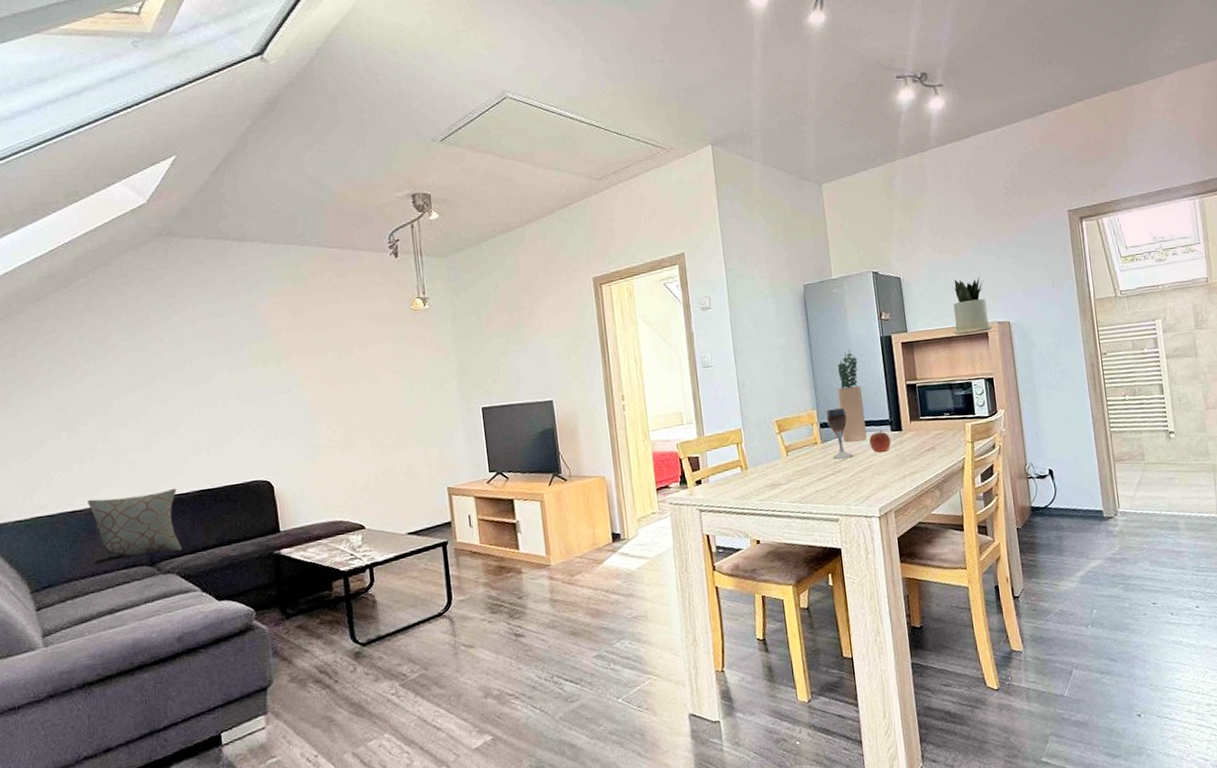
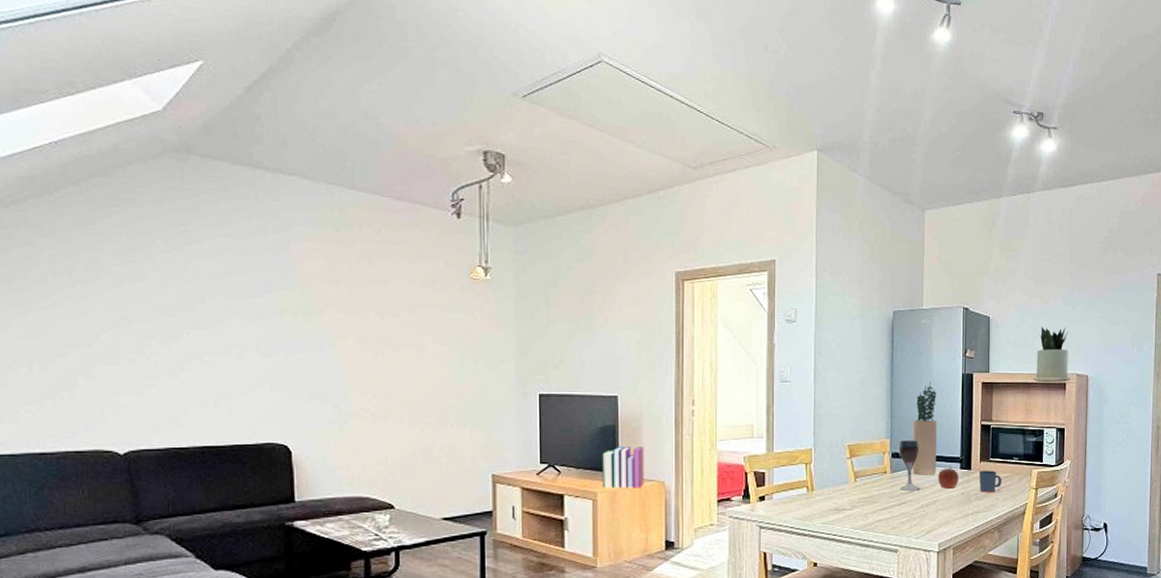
pillow: present [87,488,182,566] -> none [61,440,175,517]
books: none [544,445,586,490] -> present [602,446,645,489]
mug: none [911,429,935,452] -> present [979,471,1001,493]

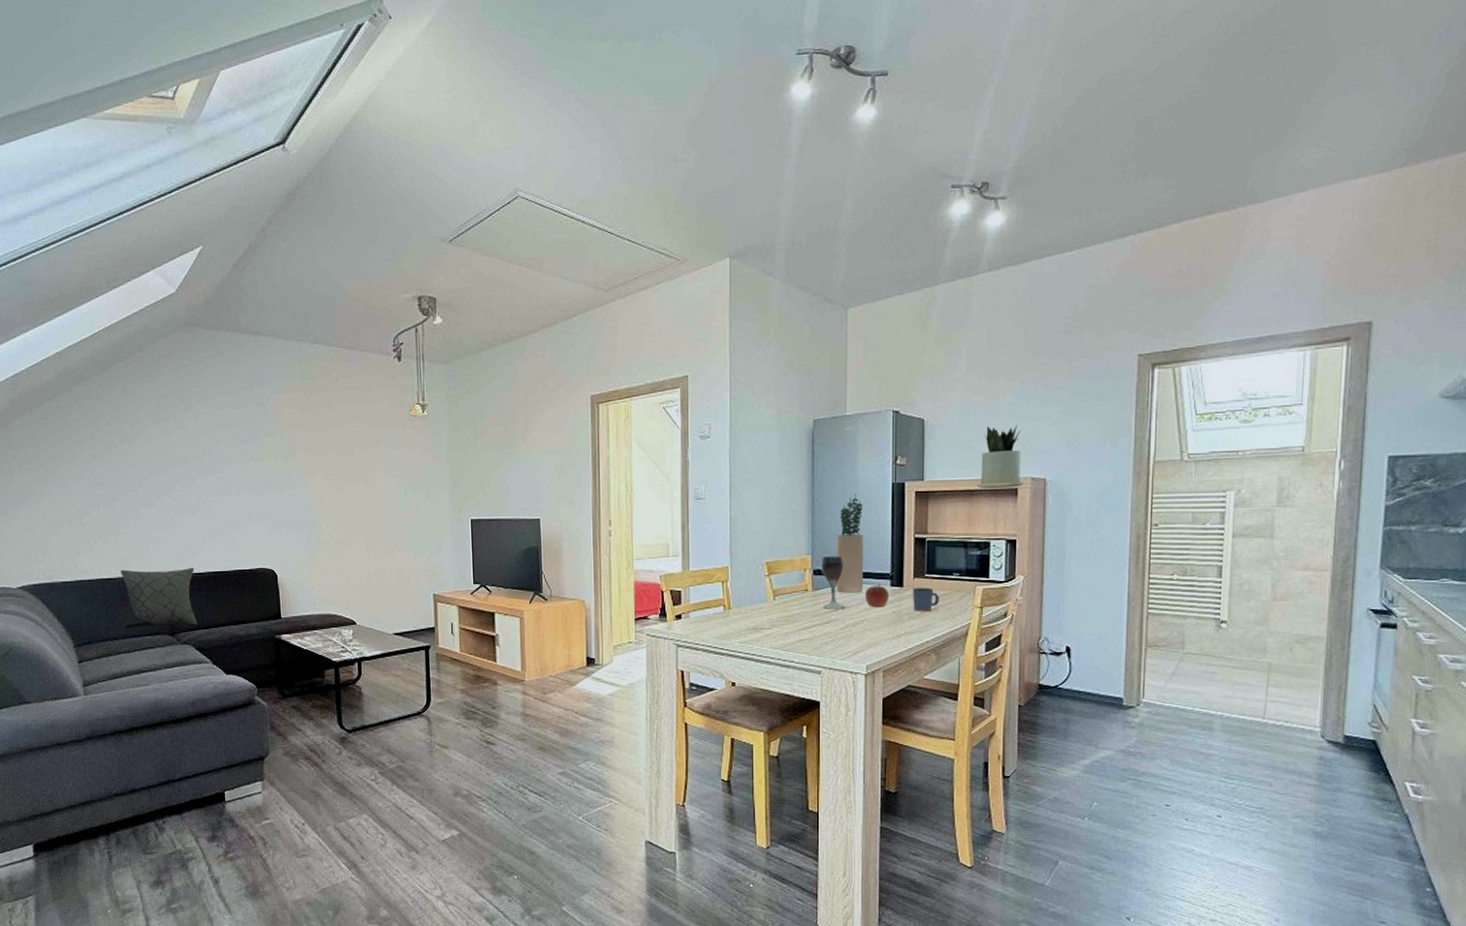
pillow: none [61,440,175,517] -> present [120,567,197,629]
books: present [602,446,645,489] -> none [527,566,566,607]

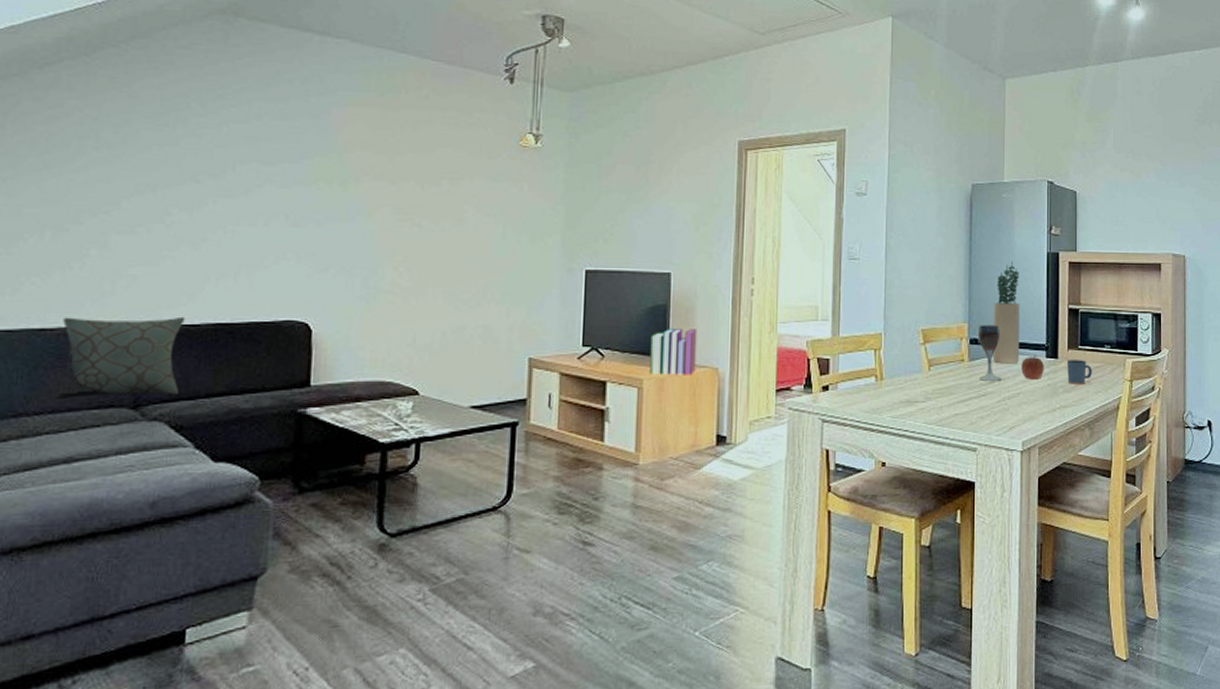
books: none [527,566,566,607] -> present [649,327,697,375]
planter: present [977,425,1024,488] -> none [1125,203,1167,263]

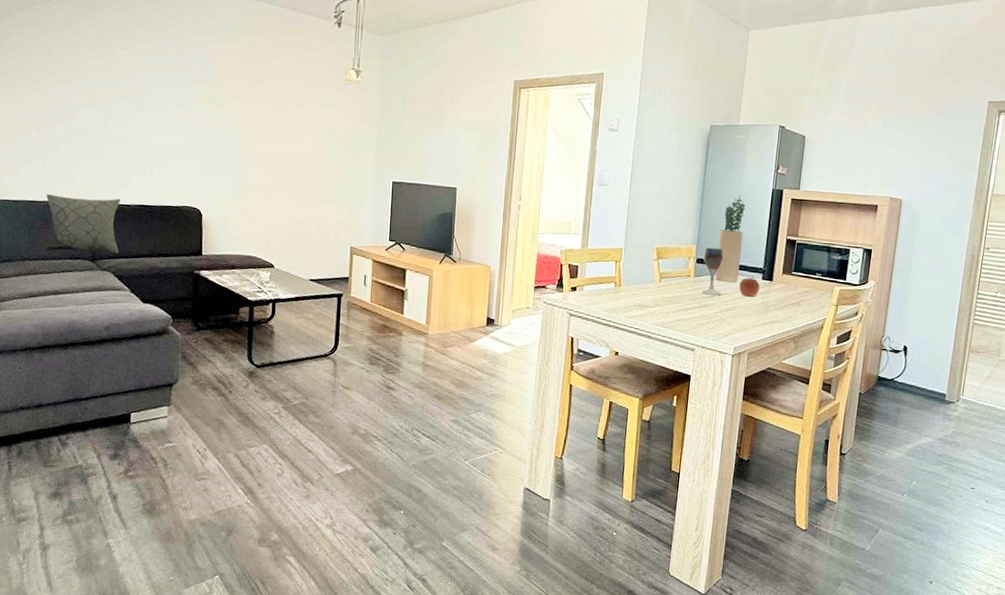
books: present [649,327,697,375] -> none [438,231,475,270]
mug: present [1067,360,1092,384] -> none [779,283,802,305]

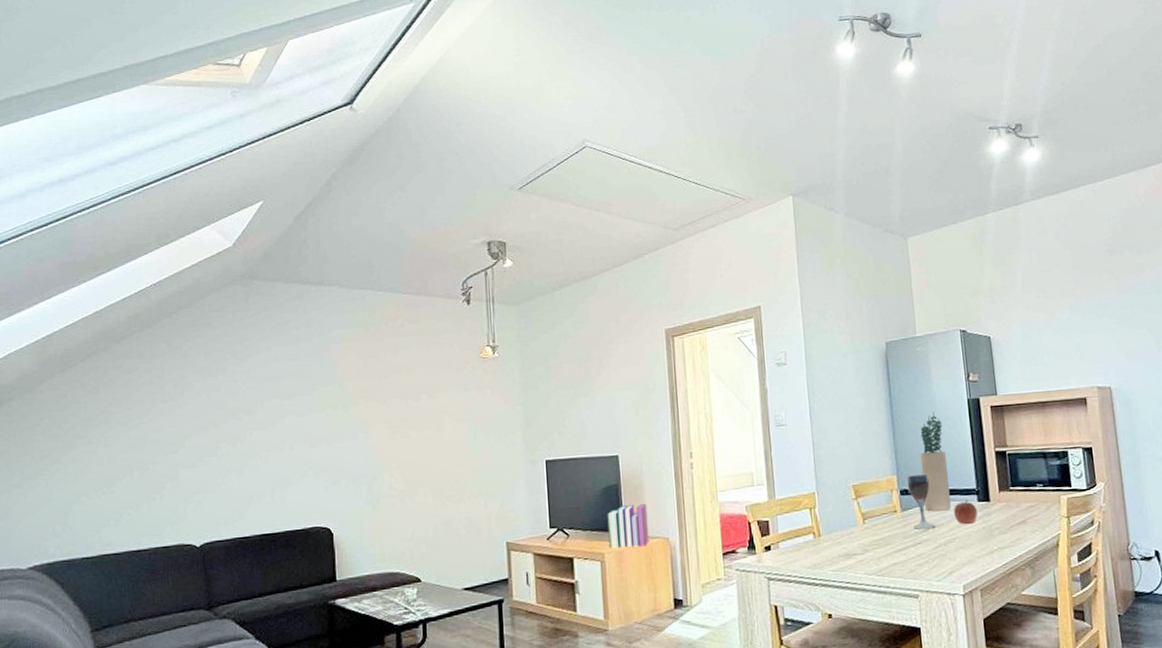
pillow: present [45,194,121,253] -> none [152,531,239,607]
books: none [438,231,475,270] -> present [607,504,649,549]

